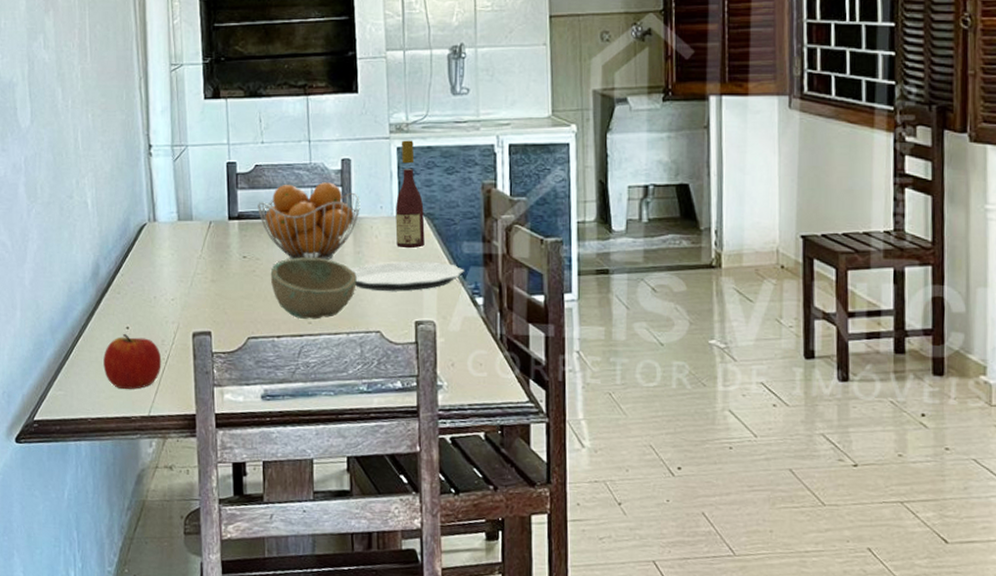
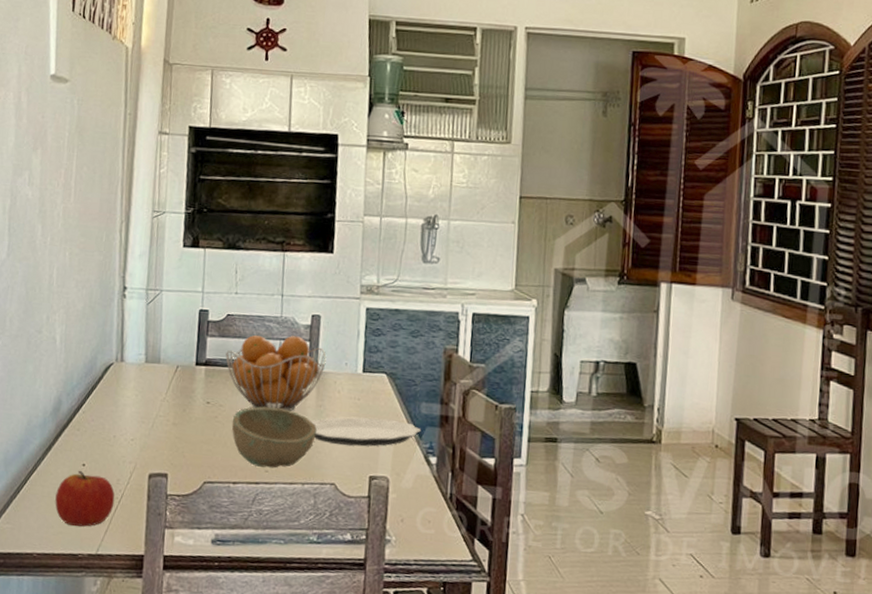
wine bottle: present [395,140,425,249] -> none [357,301,387,406]

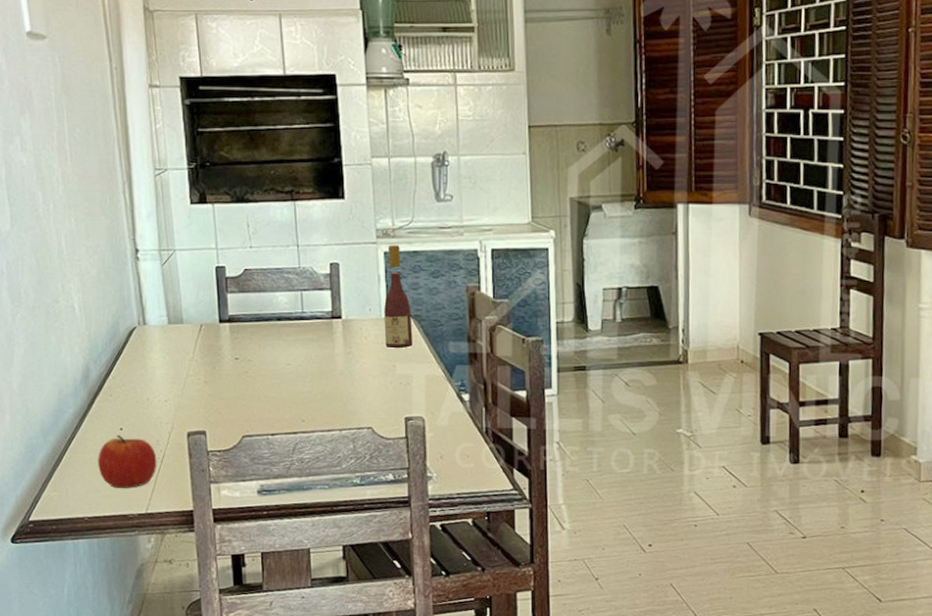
fruit basket: present [225,334,327,411] -> none [248,286,350,361]
bowl: present [231,406,317,468] -> none [263,358,348,417]
plate: present [310,417,422,447] -> none [340,360,452,390]
wine bottle: none [357,301,387,406] -> present [384,245,412,349]

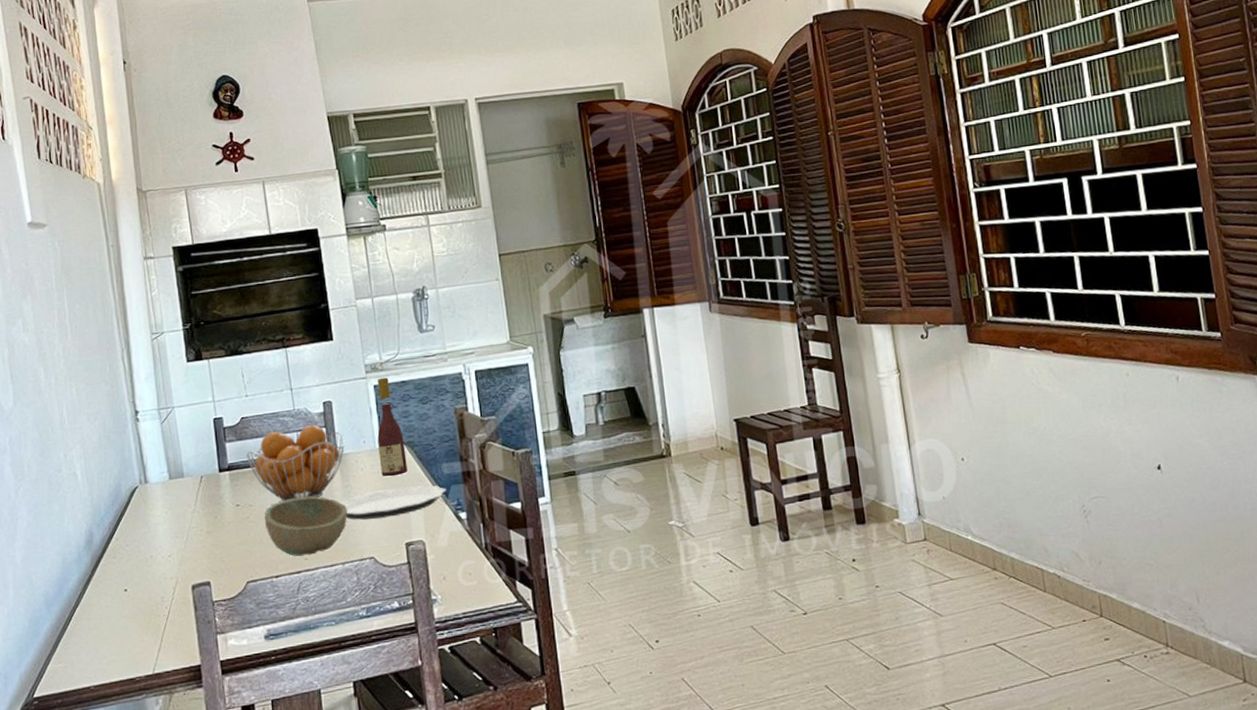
apple: present [98,434,157,488] -> none [103,596,163,652]
fruit basket: none [248,286,350,361] -> present [246,425,345,502]
bowl: none [263,358,348,417] -> present [264,496,348,557]
plate: none [340,360,452,390] -> present [339,485,447,520]

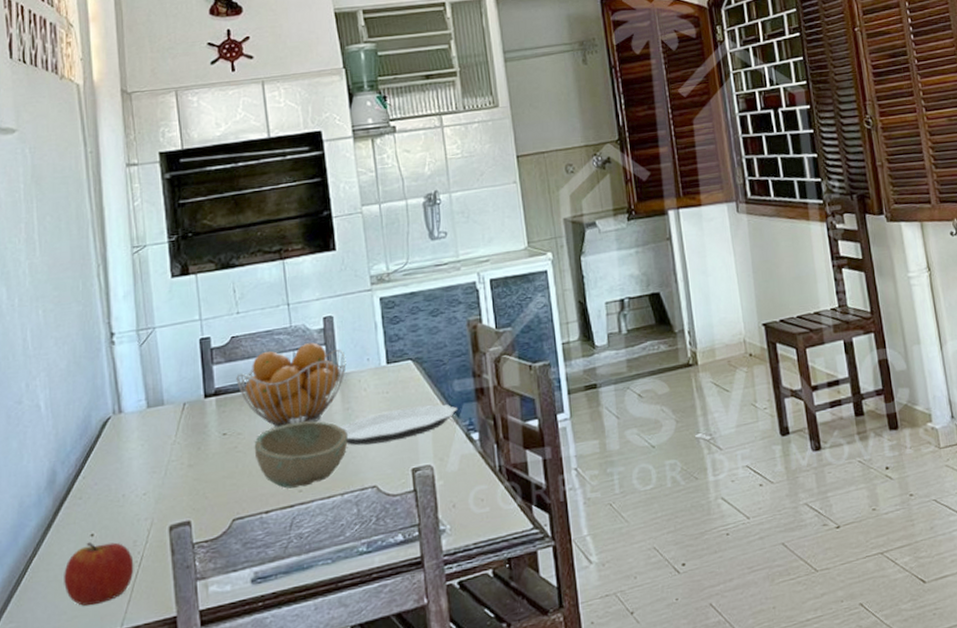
apple: none [103,596,163,652] -> present [64,541,134,606]
wine bottle: present [377,377,408,477] -> none [382,289,415,398]

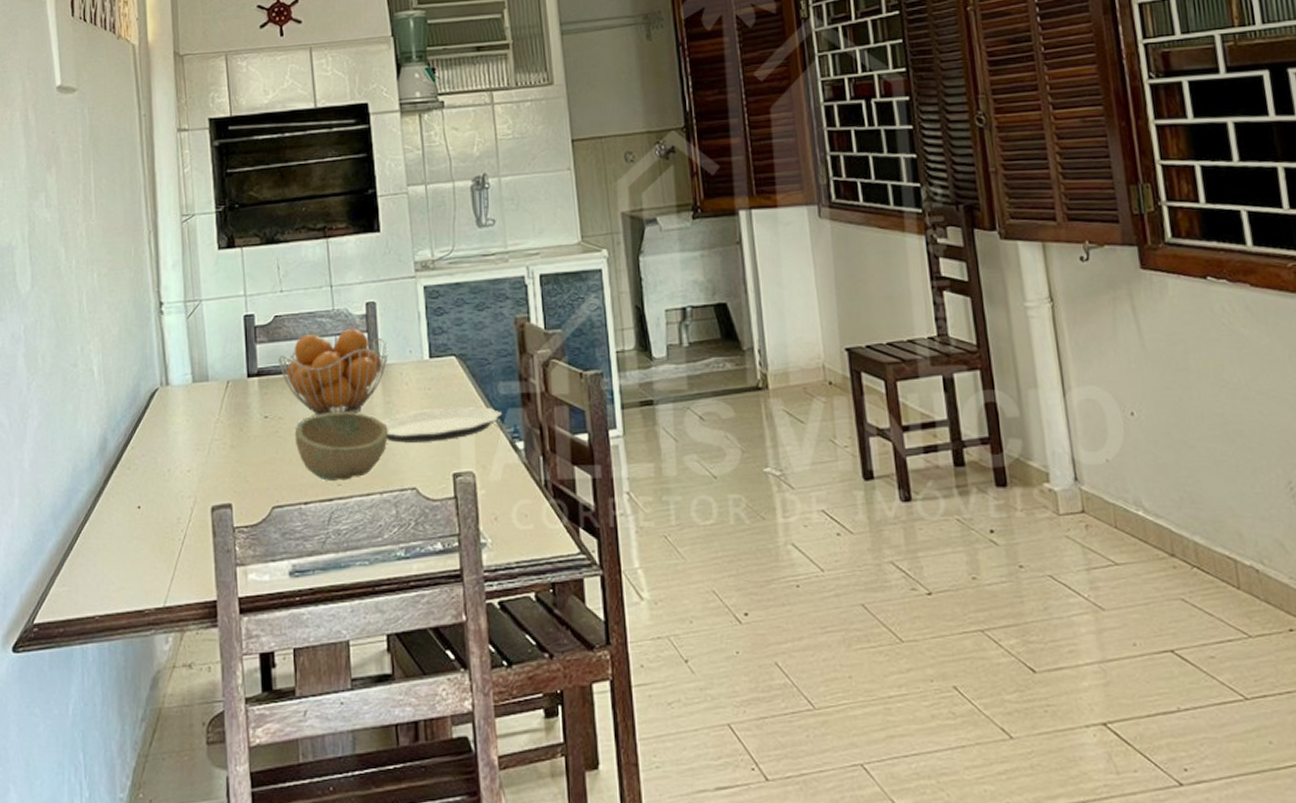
apple: present [64,541,134,606] -> none [112,513,178,578]

